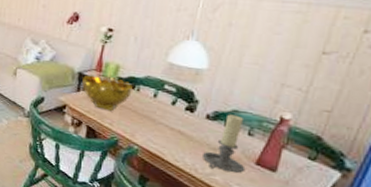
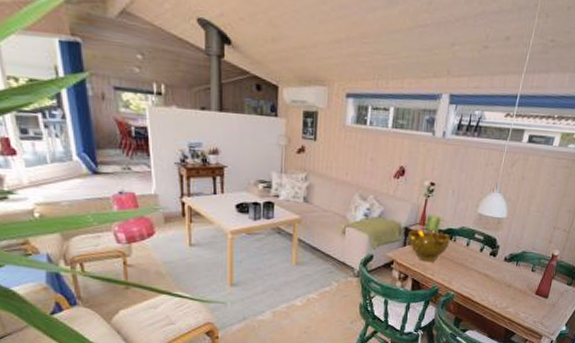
candle holder: present [203,114,246,173] -> none [501,255,529,303]

